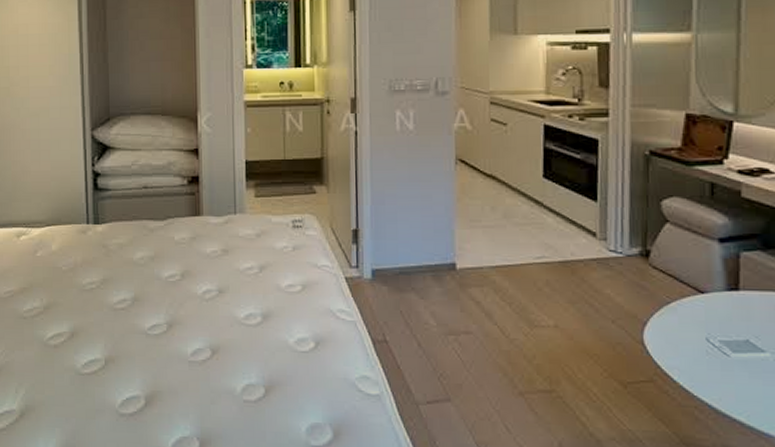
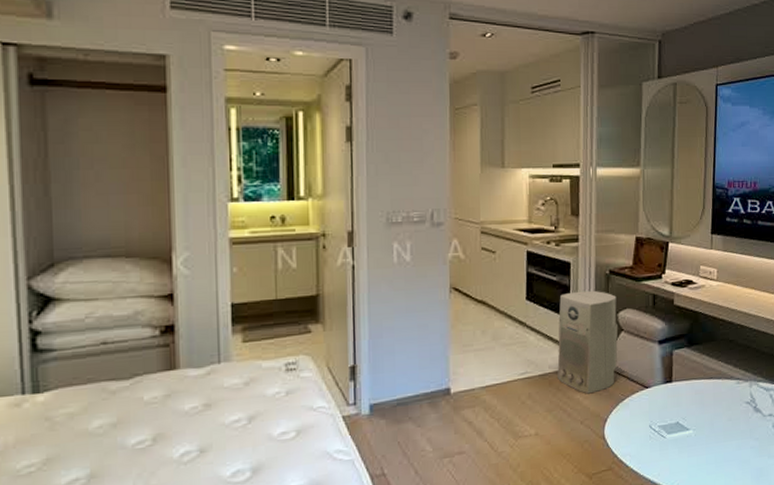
air purifier: none [582,172,662,290] -> present [557,290,618,394]

